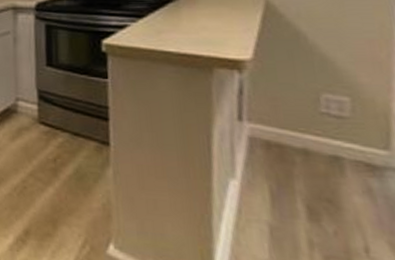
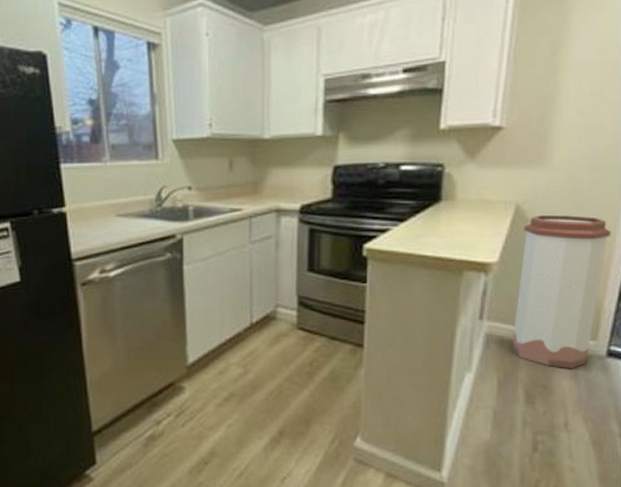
trash can: none [278,9,387,183] -> present [512,214,611,370]

